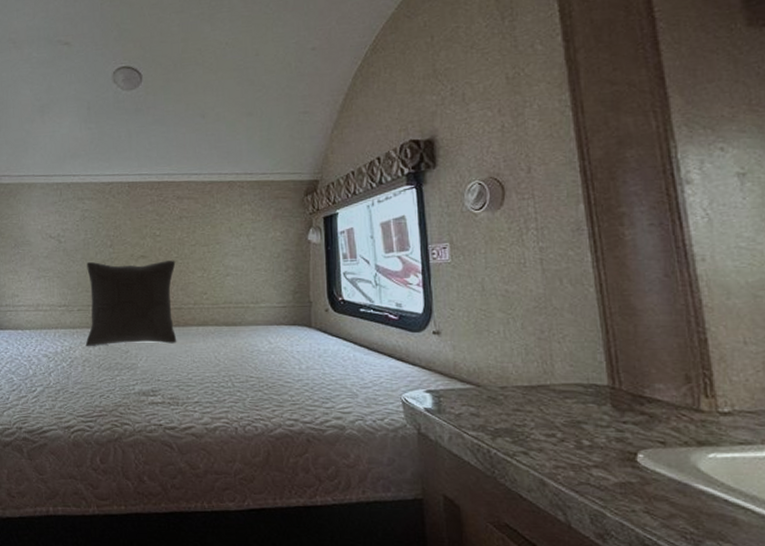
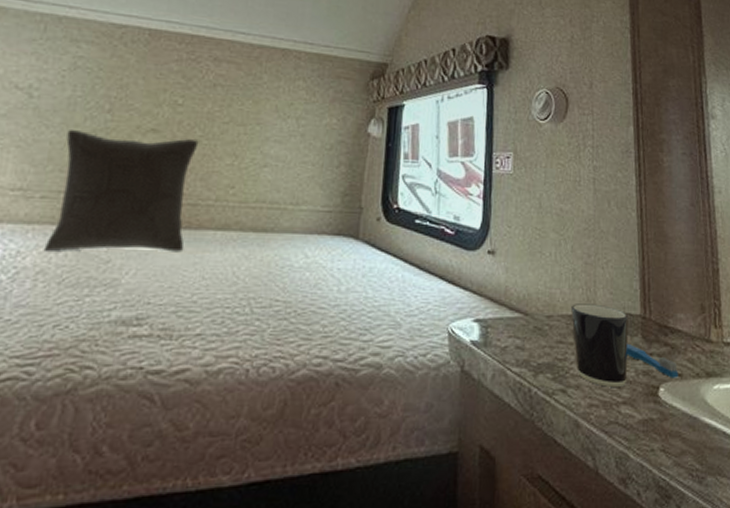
mug: none [527,376,596,452] -> present [571,304,629,387]
toothbrush: none [593,411,661,446] -> present [626,343,679,378]

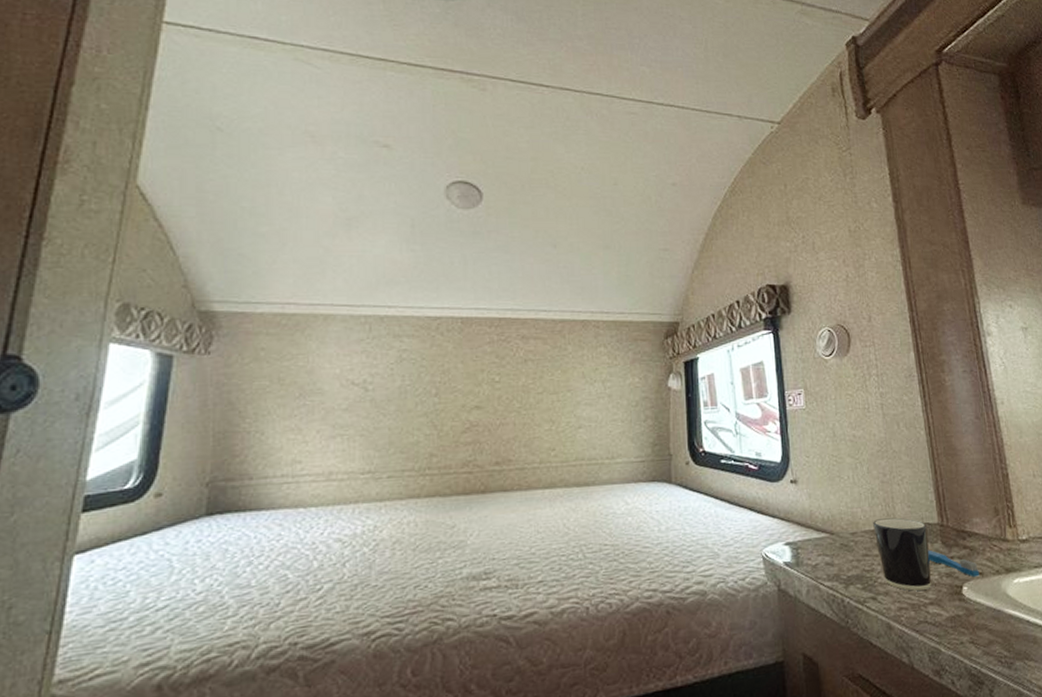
pillow: present [43,130,199,252] -> none [396,411,518,523]

